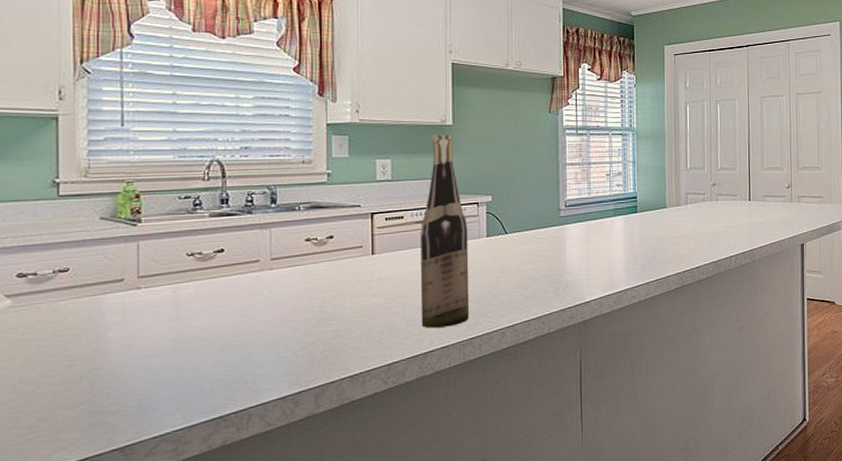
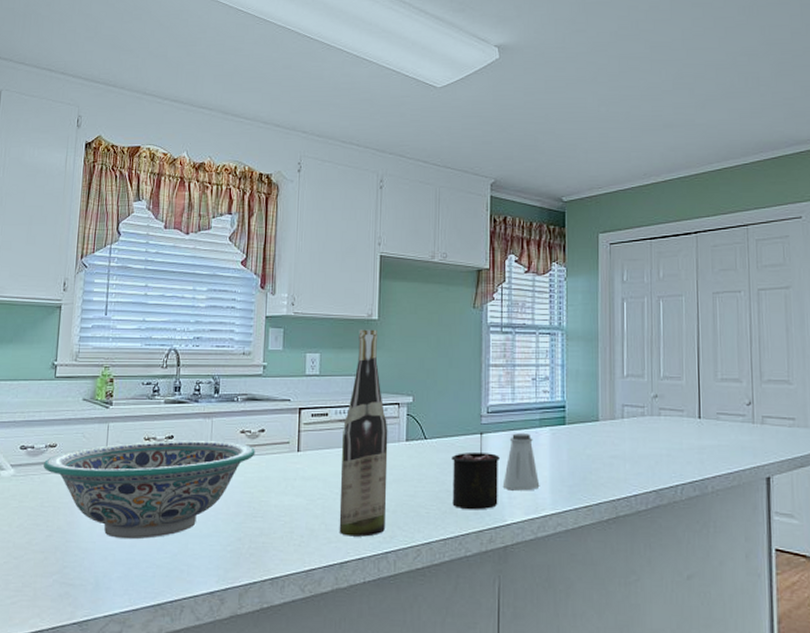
decorative bowl: none [53,250,324,359] -> present [44,440,256,540]
candle: none [532,224,578,293] -> present [451,432,500,510]
saltshaker: none [581,222,615,273] -> present [502,433,540,491]

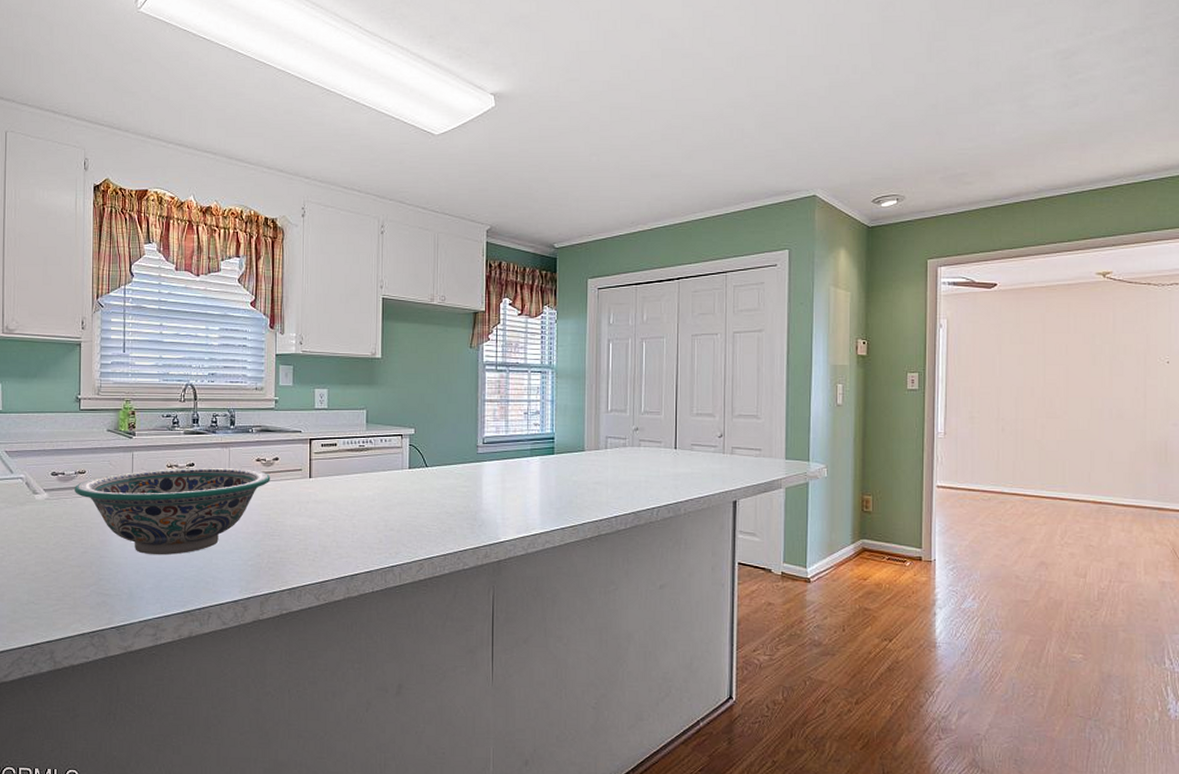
wine bottle: present [339,329,388,537] -> none [349,367,392,553]
candle: present [451,432,500,510] -> none [450,460,494,530]
saltshaker: present [502,433,540,491] -> none [496,462,530,513]

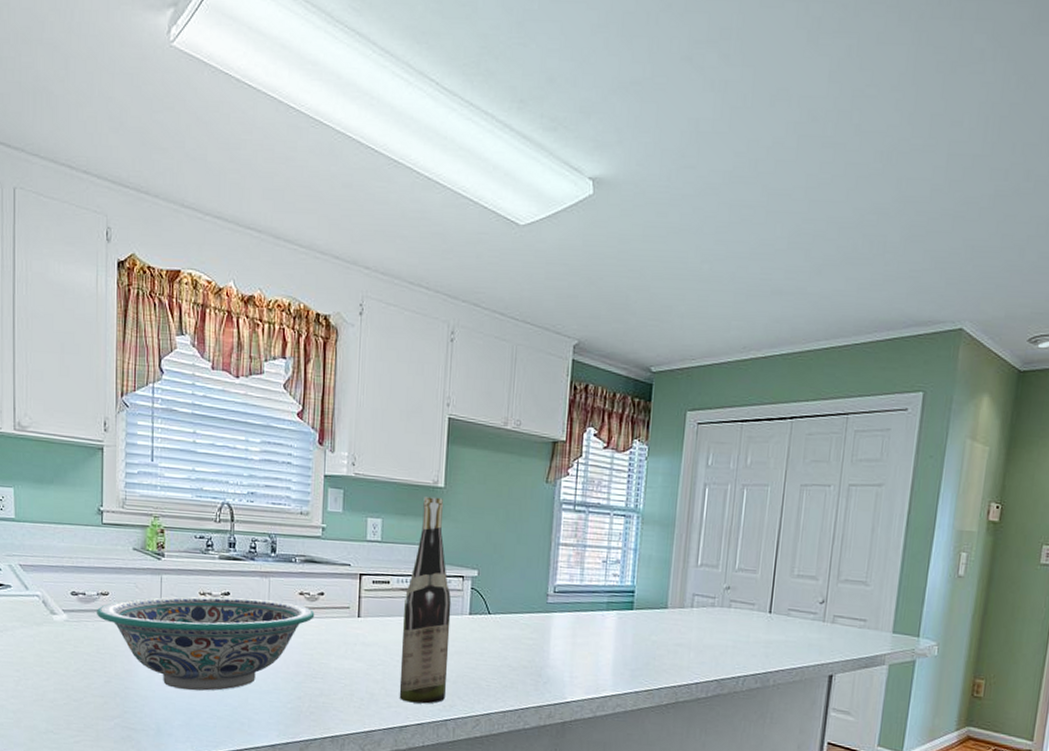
wine bottle: none [349,367,392,553] -> present [399,496,452,704]

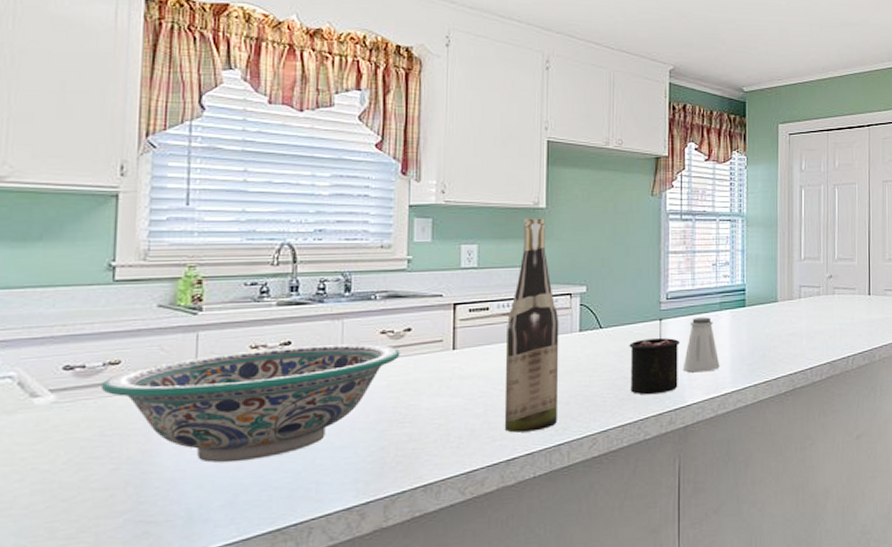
candle: none [513,611,564,687] -> present [629,318,680,395]
saltshaker: none [564,615,602,672] -> present [682,317,720,373]

